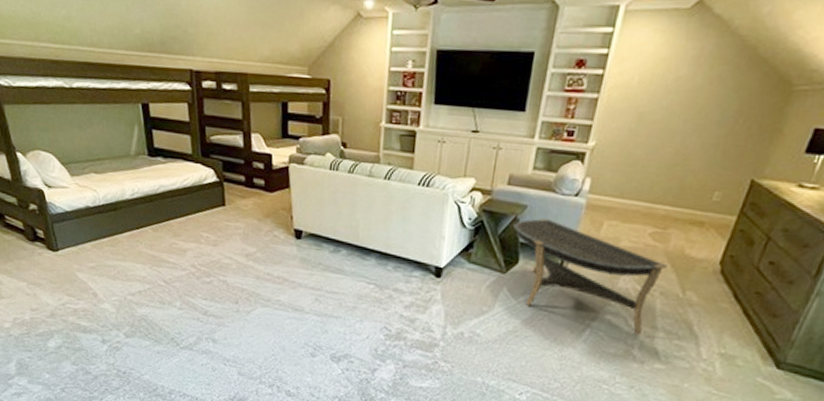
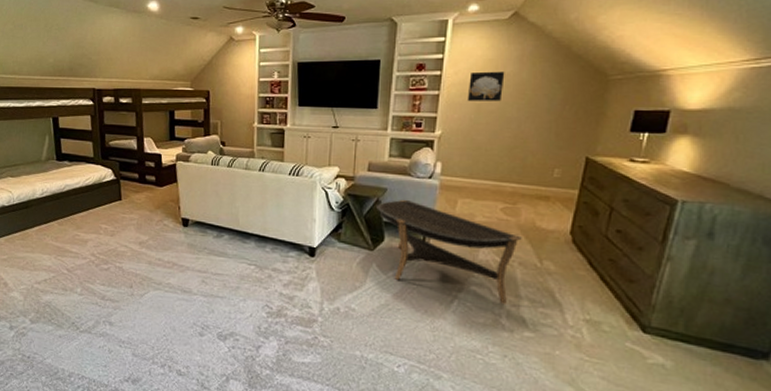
wall art: none [630,72,677,110] -> present [468,71,505,102]

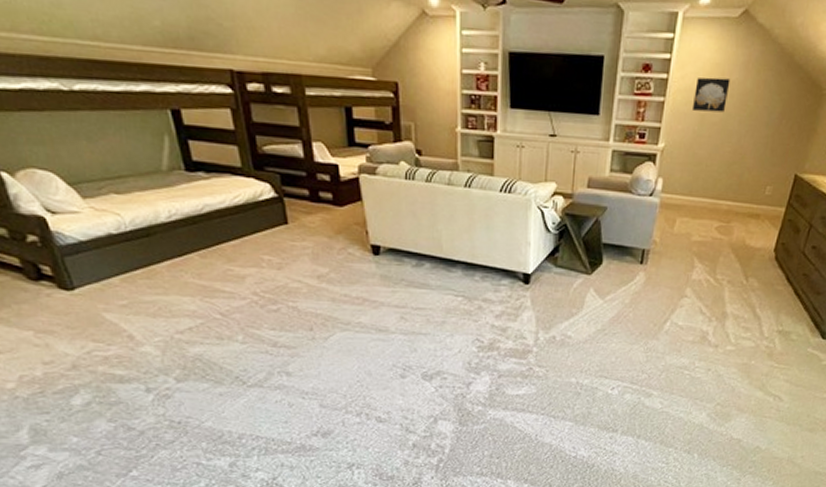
coffee table: present [377,199,522,305] -> none [595,218,732,323]

